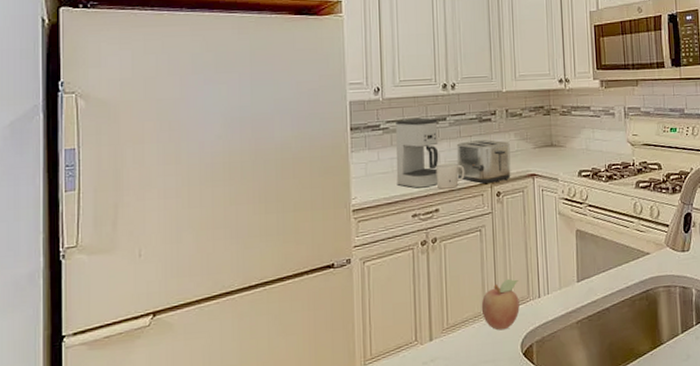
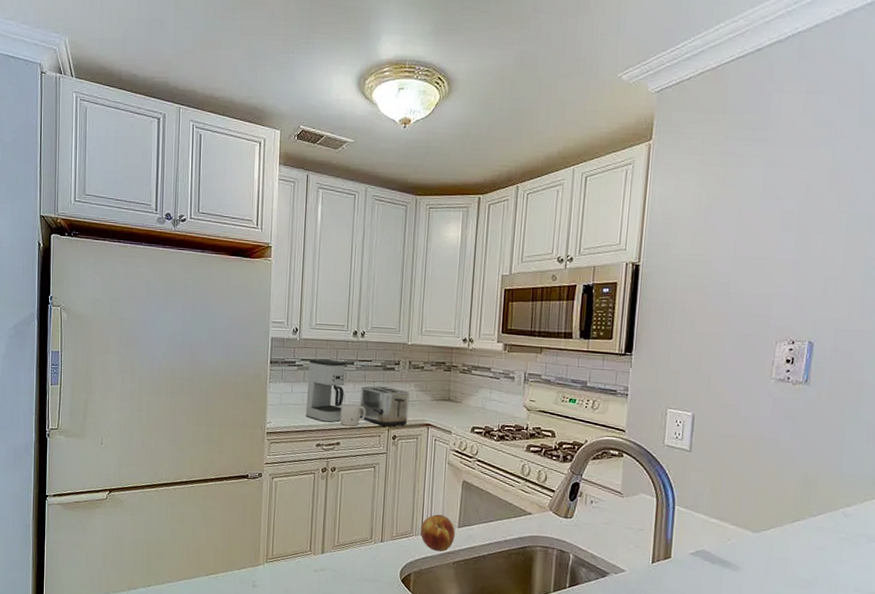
fruit: present [481,278,520,331] -> none [368,513,404,557]
fruit: none [537,271,575,313] -> present [420,514,455,552]

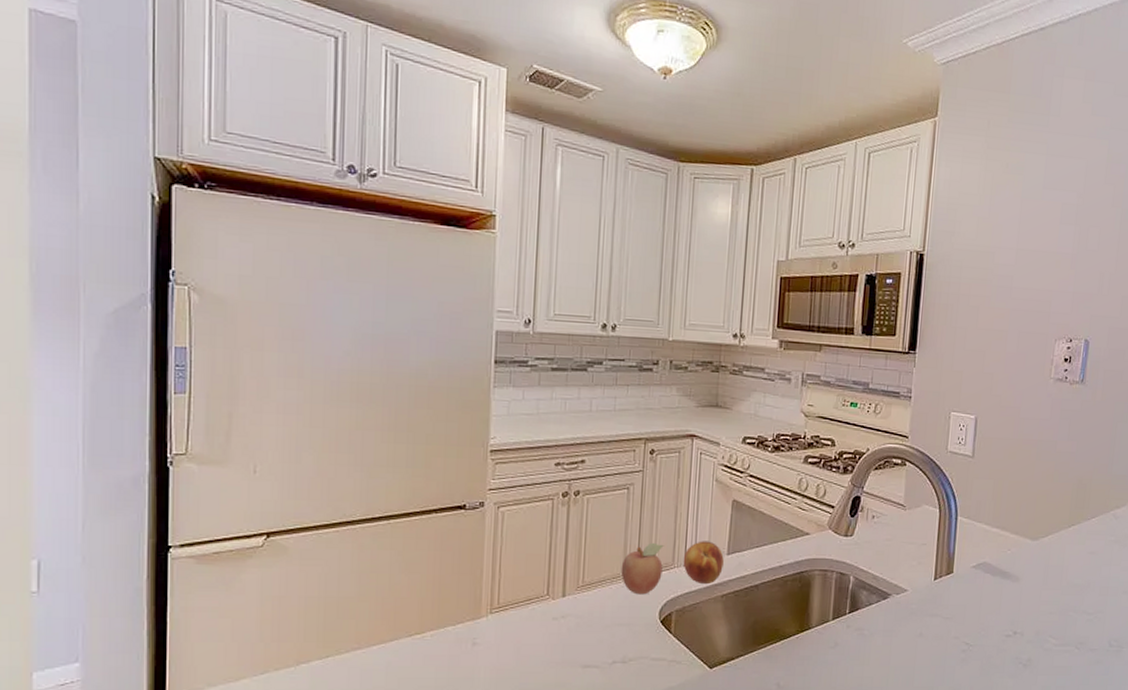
coffee maker: present [305,359,346,423] -> none [541,358,593,437]
mug: present [339,403,366,426] -> none [584,412,618,440]
toaster: present [359,386,410,427] -> none [609,390,671,439]
fruit: none [368,513,404,557] -> present [620,542,664,595]

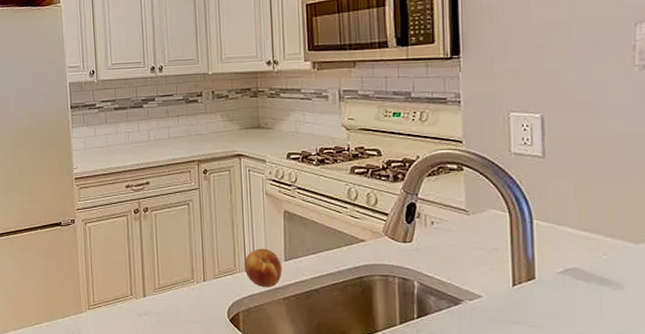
fruit: present [620,542,664,595] -> none [189,250,226,296]

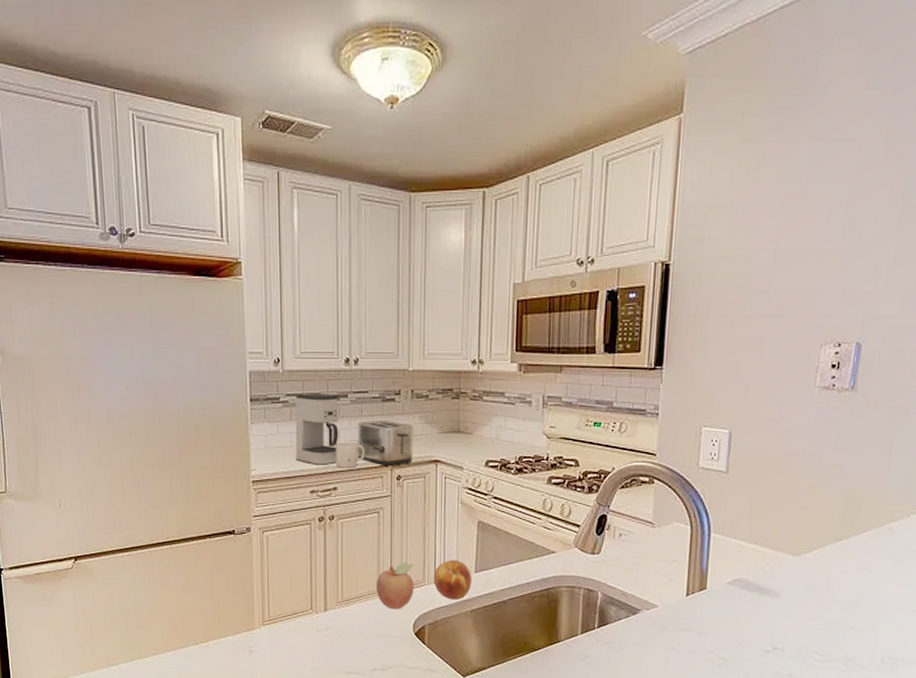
coffee maker: none [109,98,149,163] -> present [295,393,339,466]
mug: none [145,141,173,164] -> present [335,442,365,468]
toaster: none [164,120,217,161] -> present [357,421,414,466]
fruit: none [189,250,226,296] -> present [376,562,414,610]

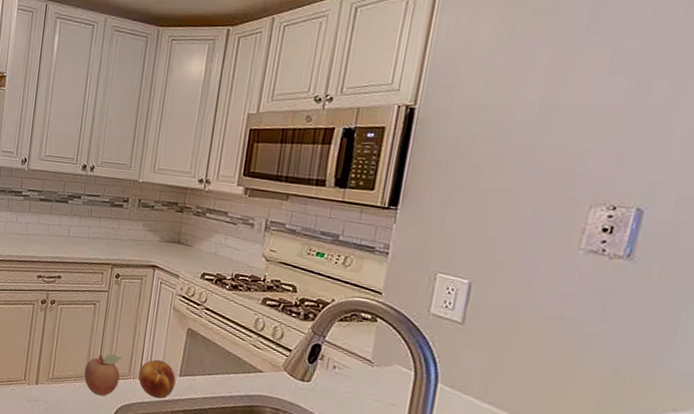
coffee maker: present [295,393,339,466] -> none [28,190,73,256]
mug: present [335,442,365,468] -> none [62,237,90,261]
toaster: present [357,421,414,466] -> none [82,221,137,265]

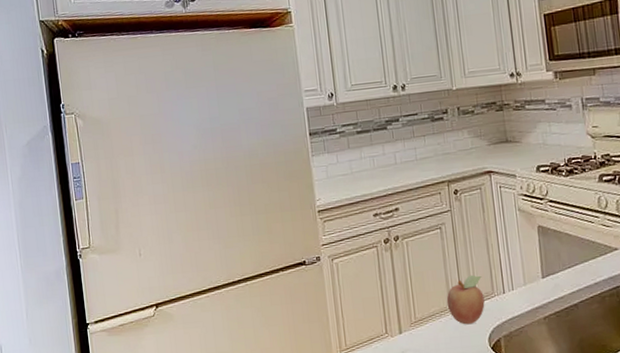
fruit: present [138,359,176,399] -> none [501,267,541,309]

